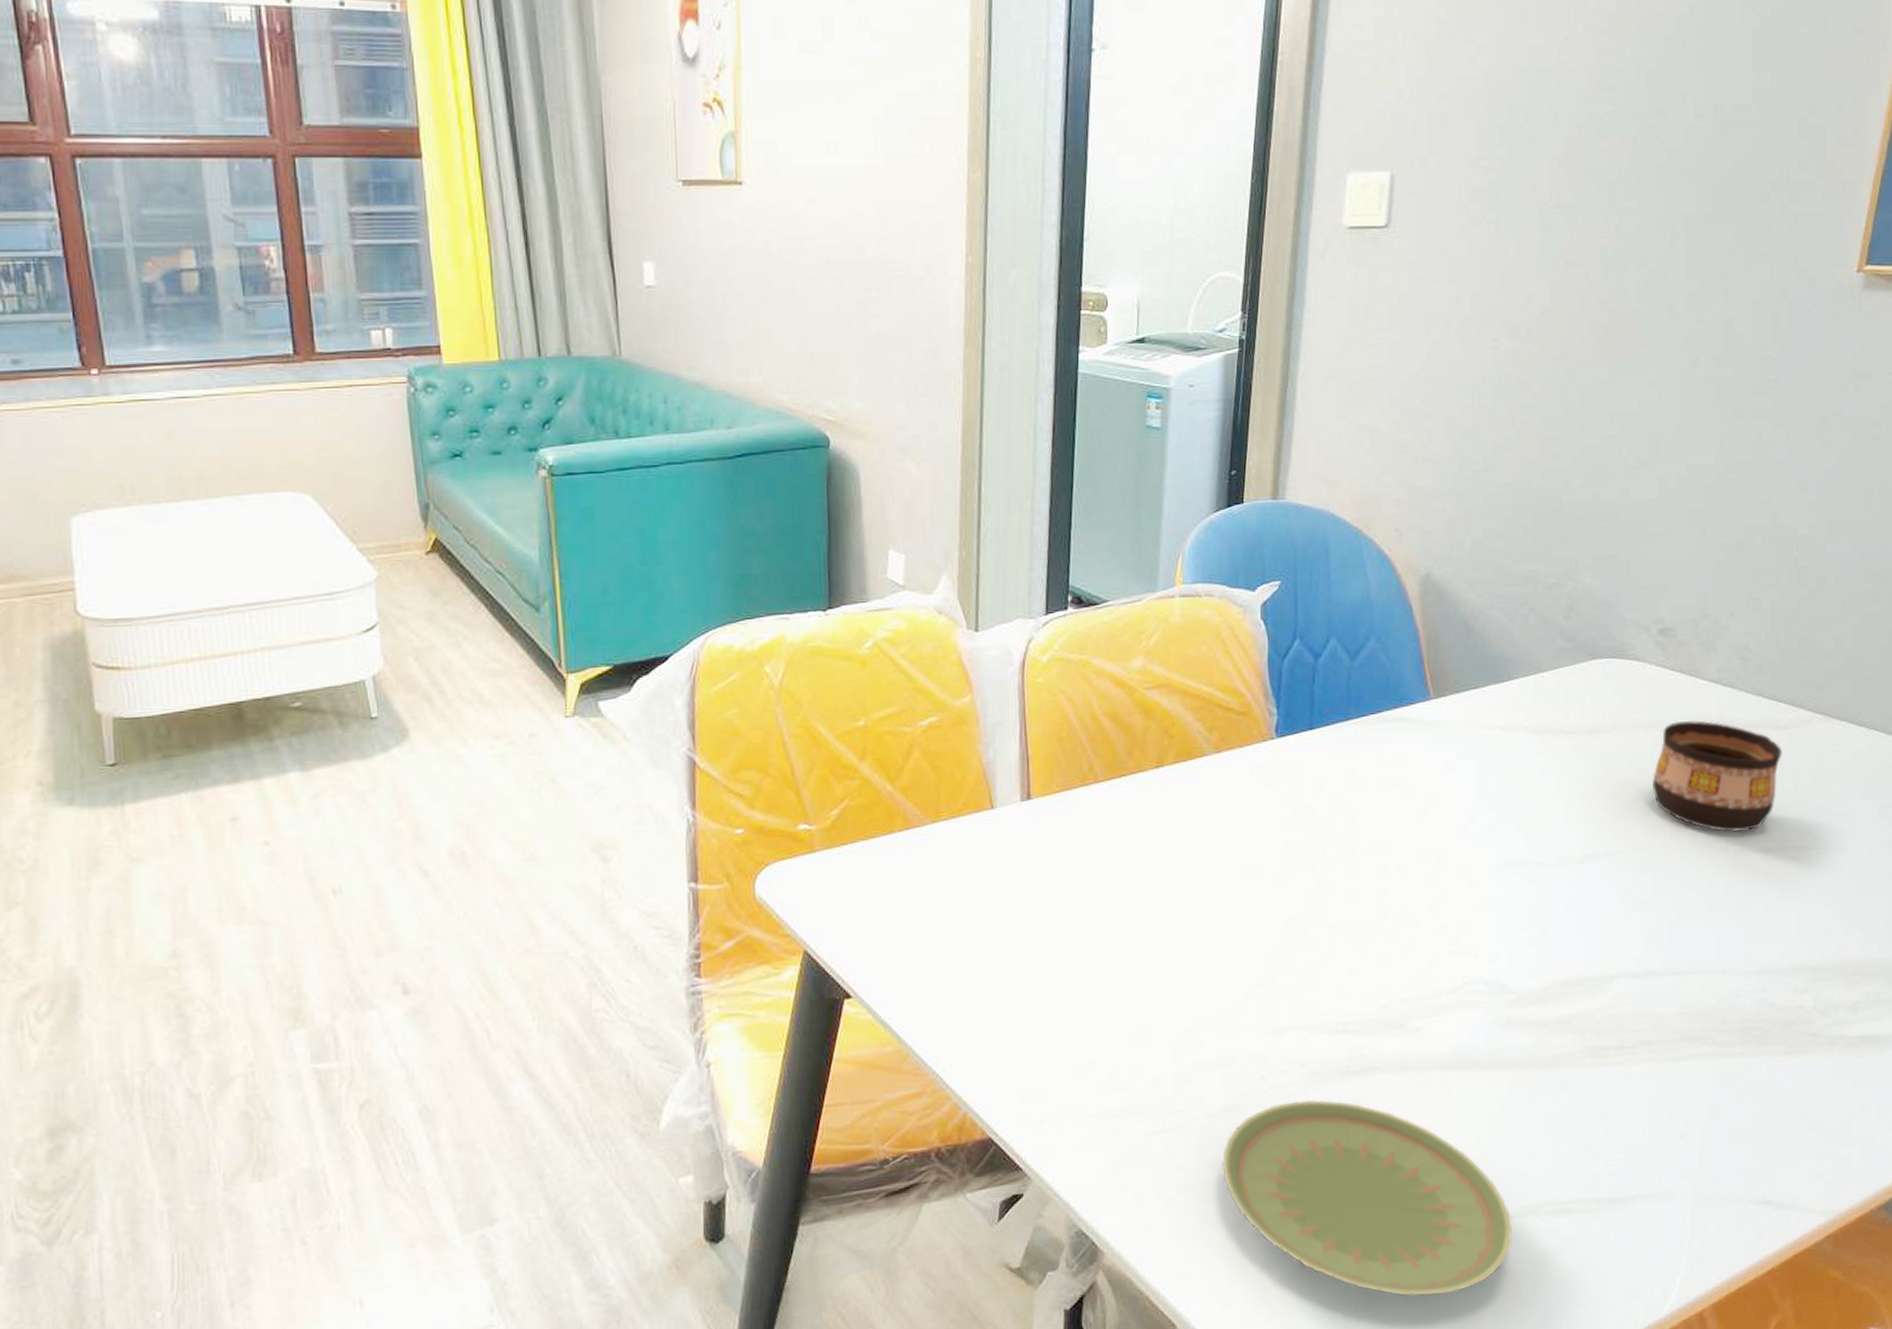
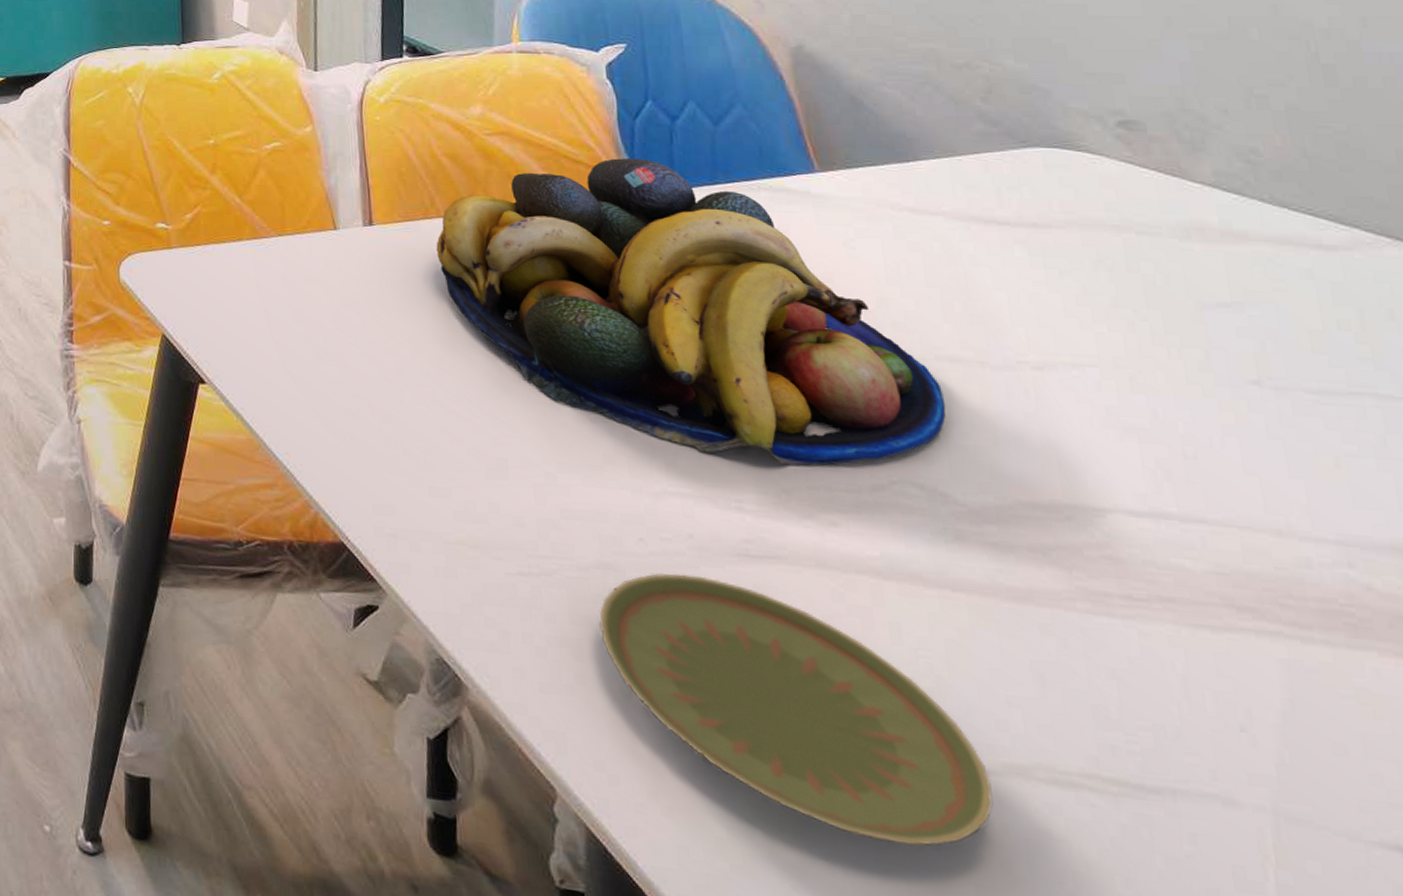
fruit bowl: none [1092,701,1511,984] -> present [436,158,946,466]
cup: present [1653,720,1782,833] -> none [1132,225,1333,366]

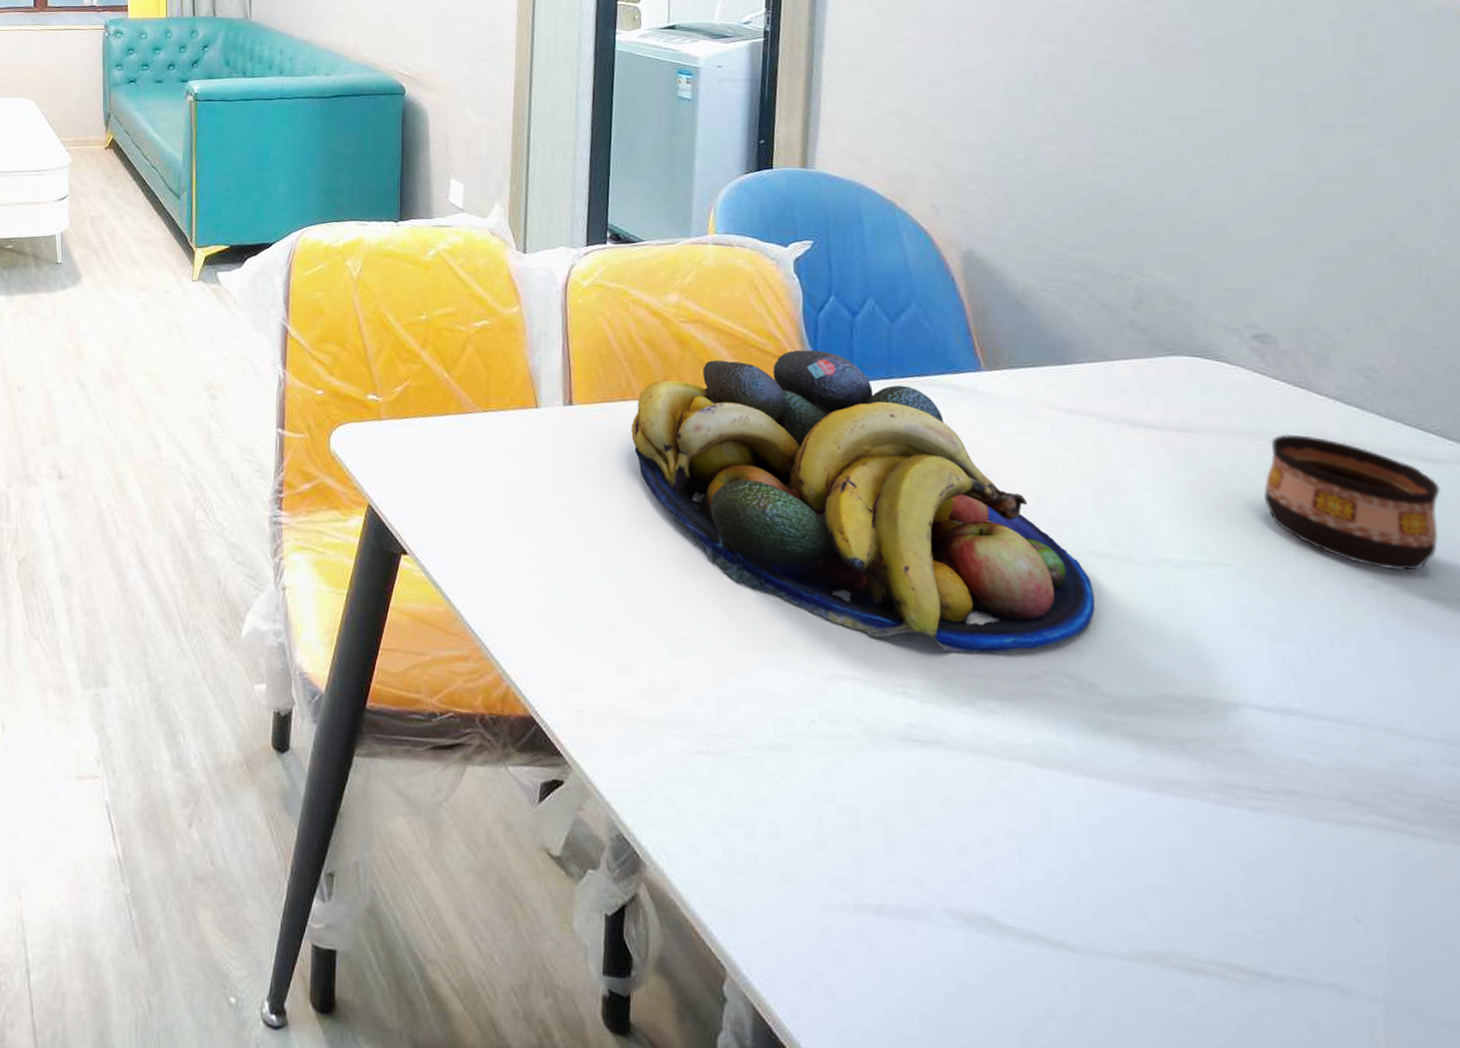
plate: present [598,572,994,847] -> none [770,754,1132,1032]
cup: none [1132,225,1333,366] -> present [1263,433,1440,571]

